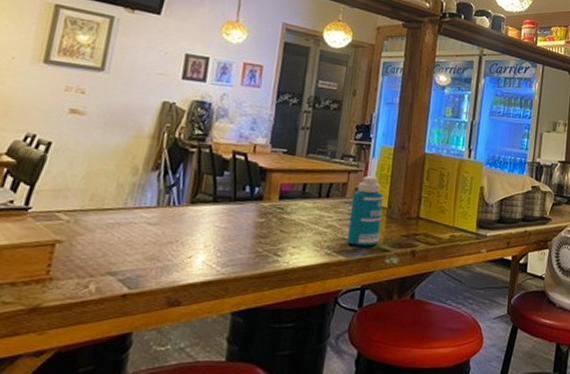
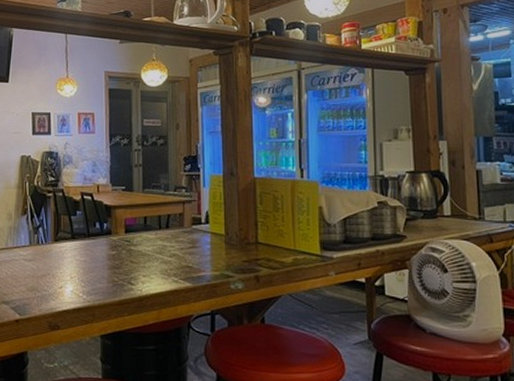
bottle: present [347,176,384,247] -> none [190,205,221,273]

